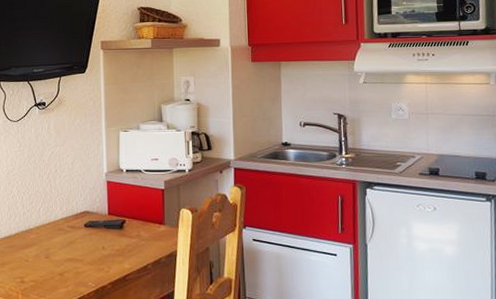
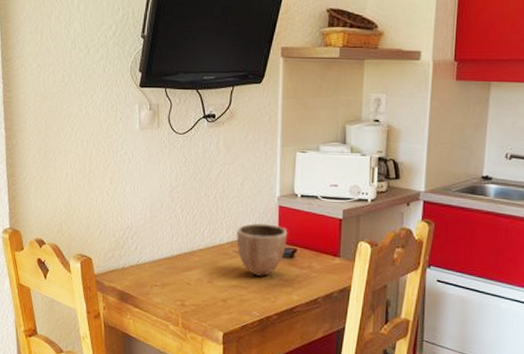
decorative bowl: none [68,198,117,248] -> present [235,223,288,277]

